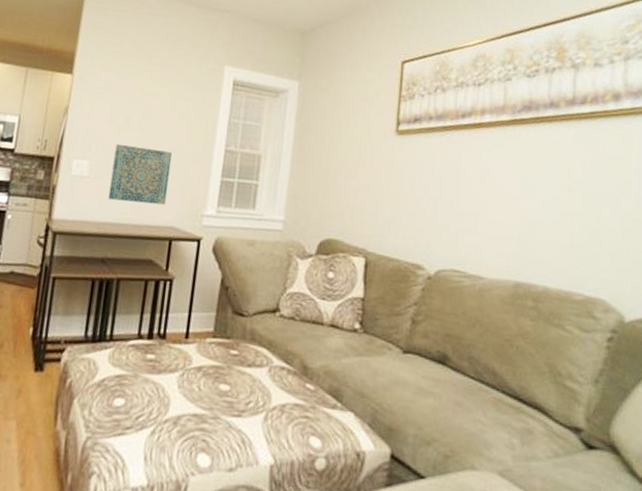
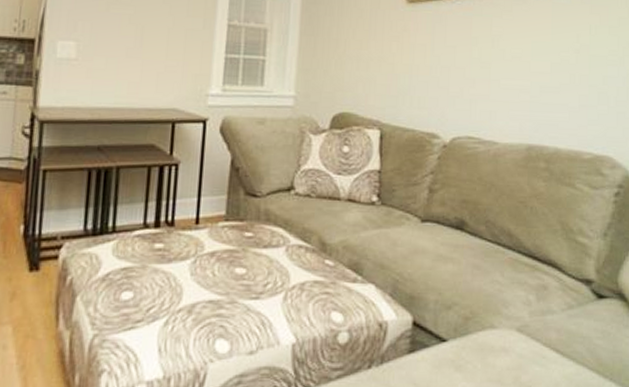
wall art: present [108,144,173,205] -> none [100,22,171,86]

